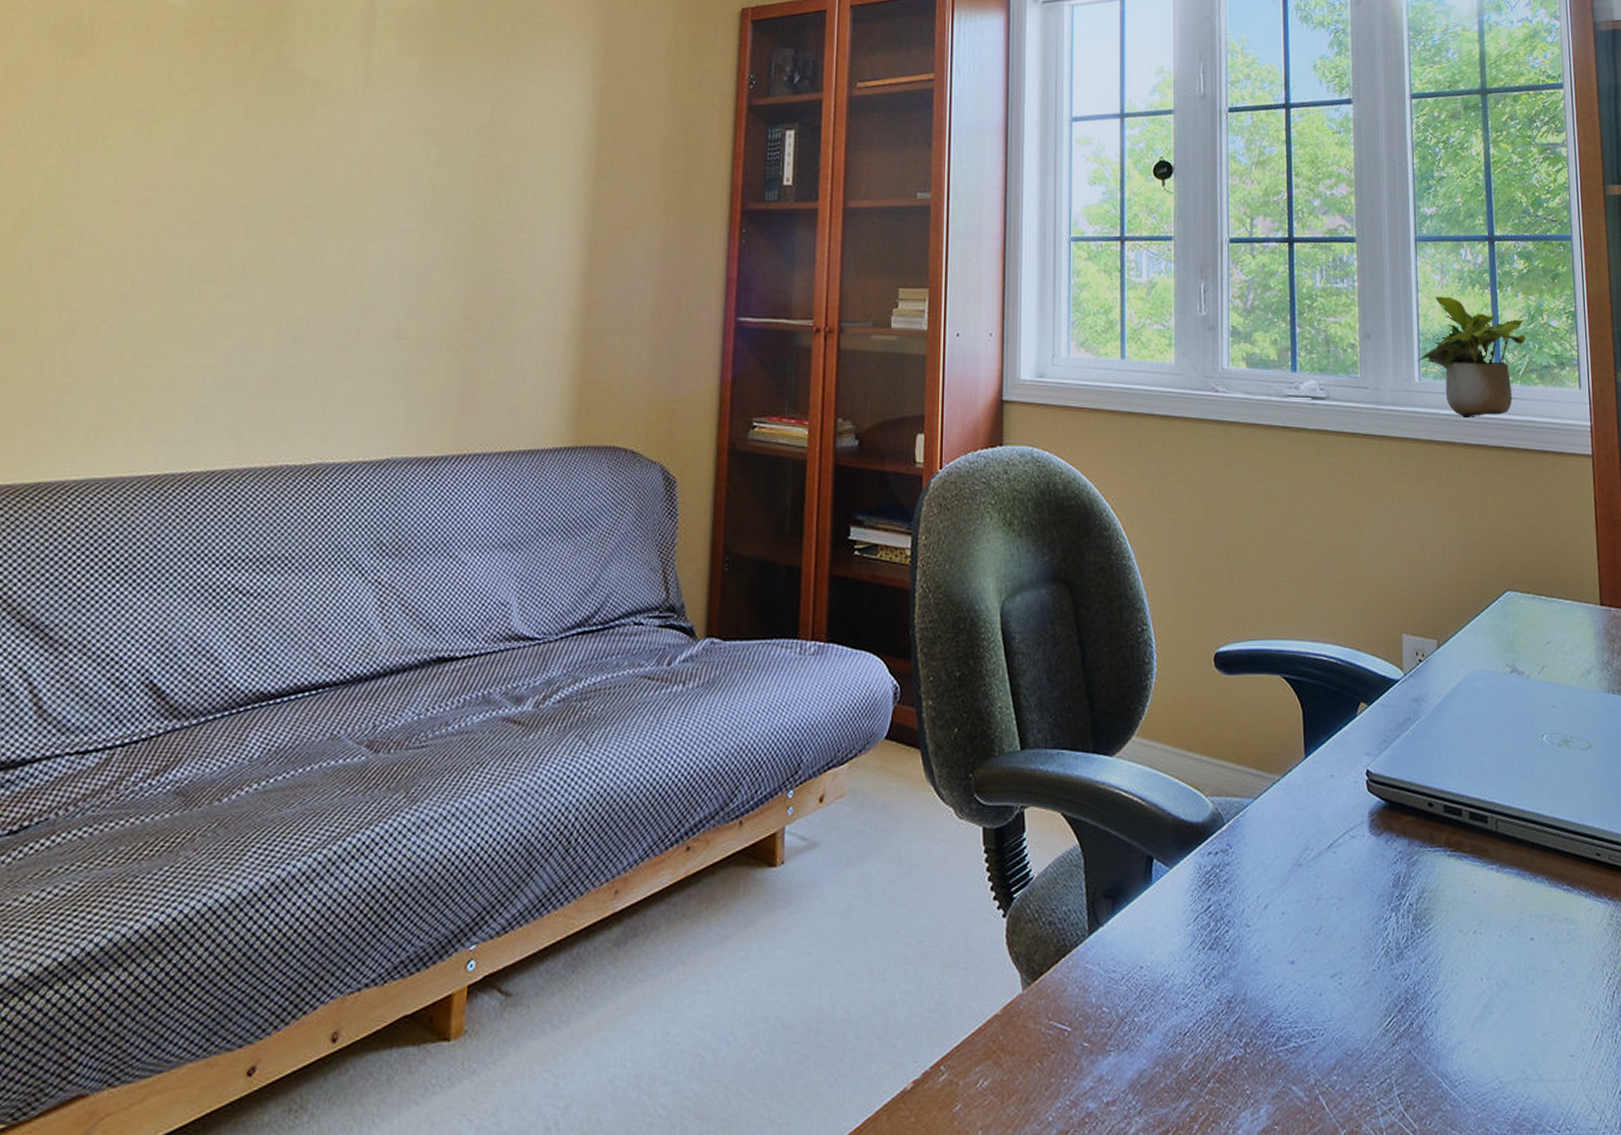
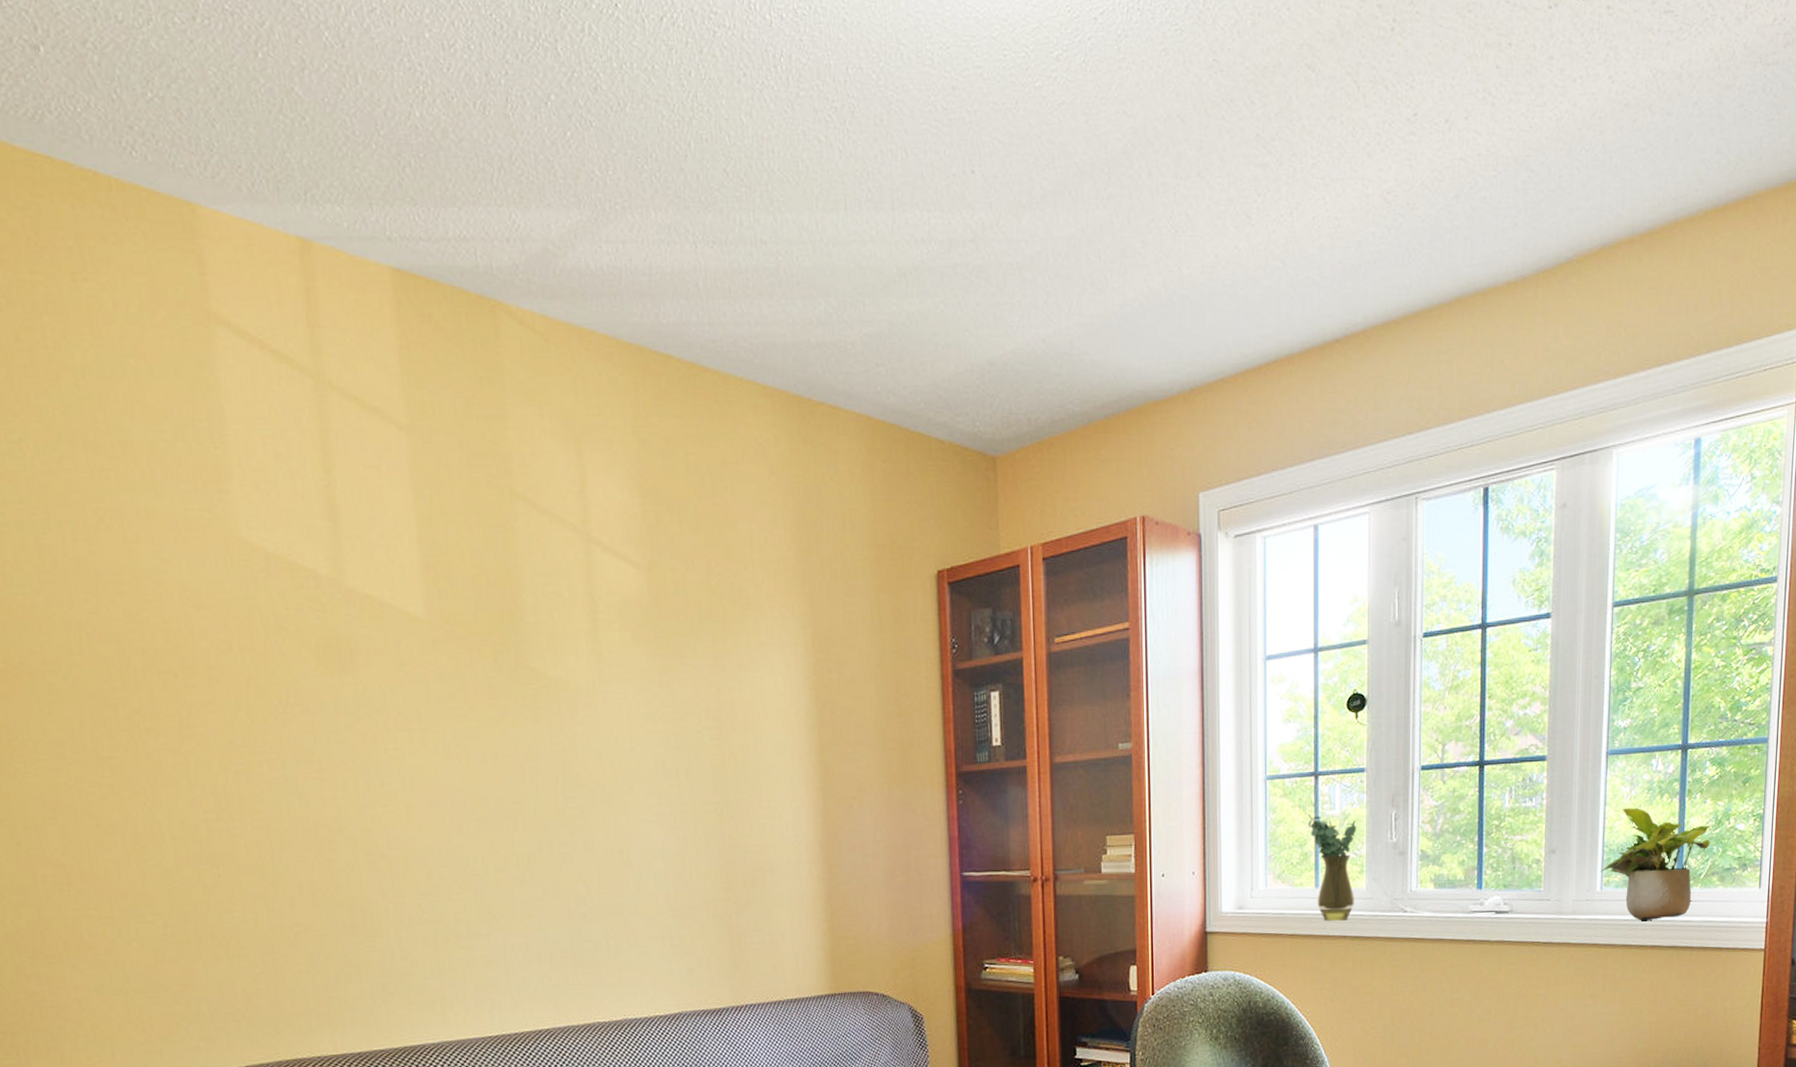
vase: none [1113,279,1165,397] -> present [1308,813,1357,921]

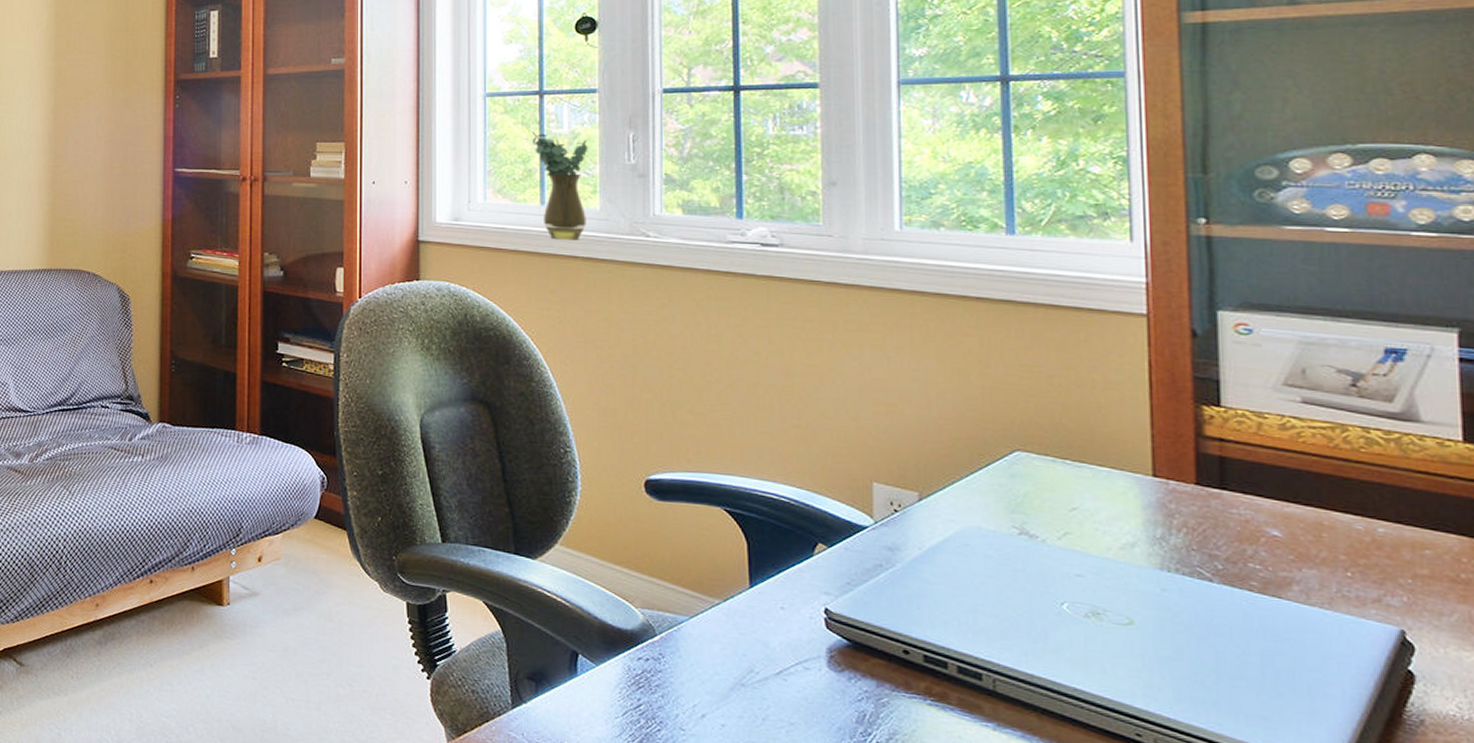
potted plant: present [1600,807,1711,922] -> none [898,141,1051,269]

